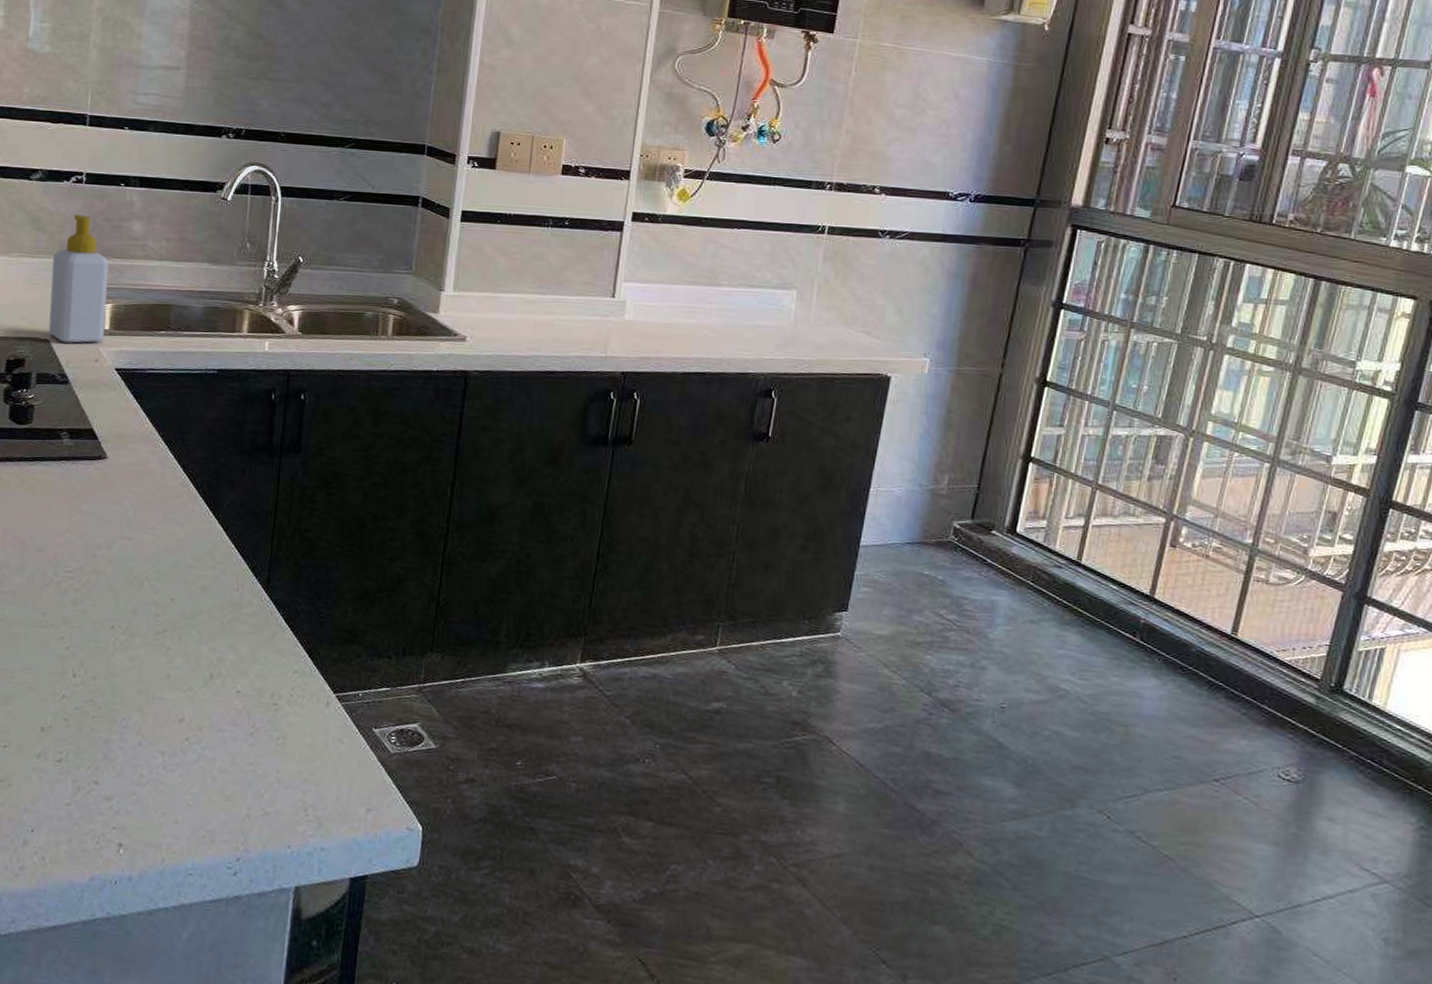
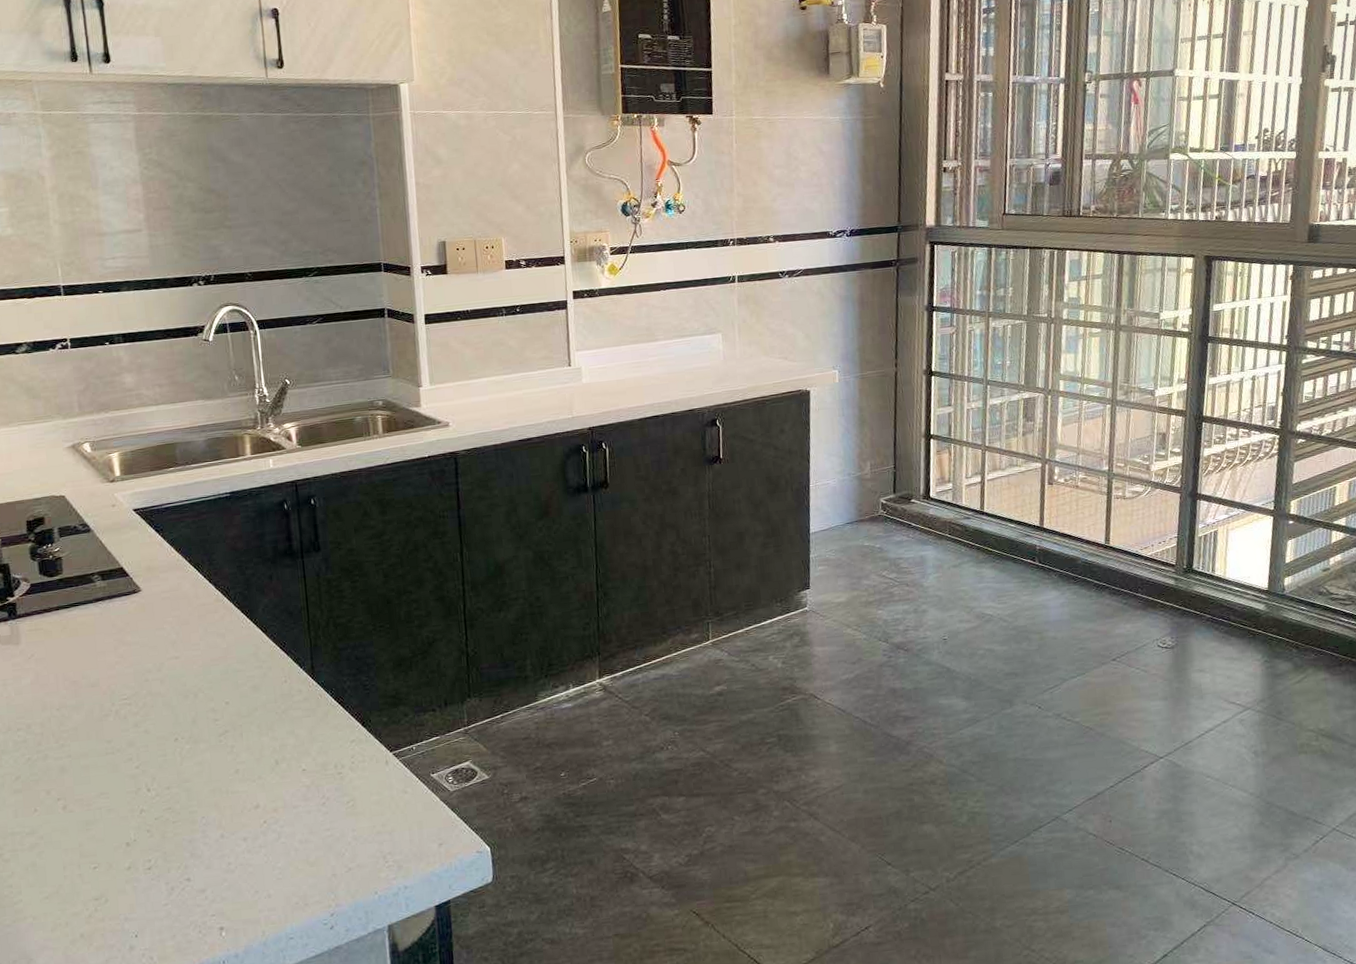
soap bottle: present [48,214,109,343] -> none [52,376,117,496]

